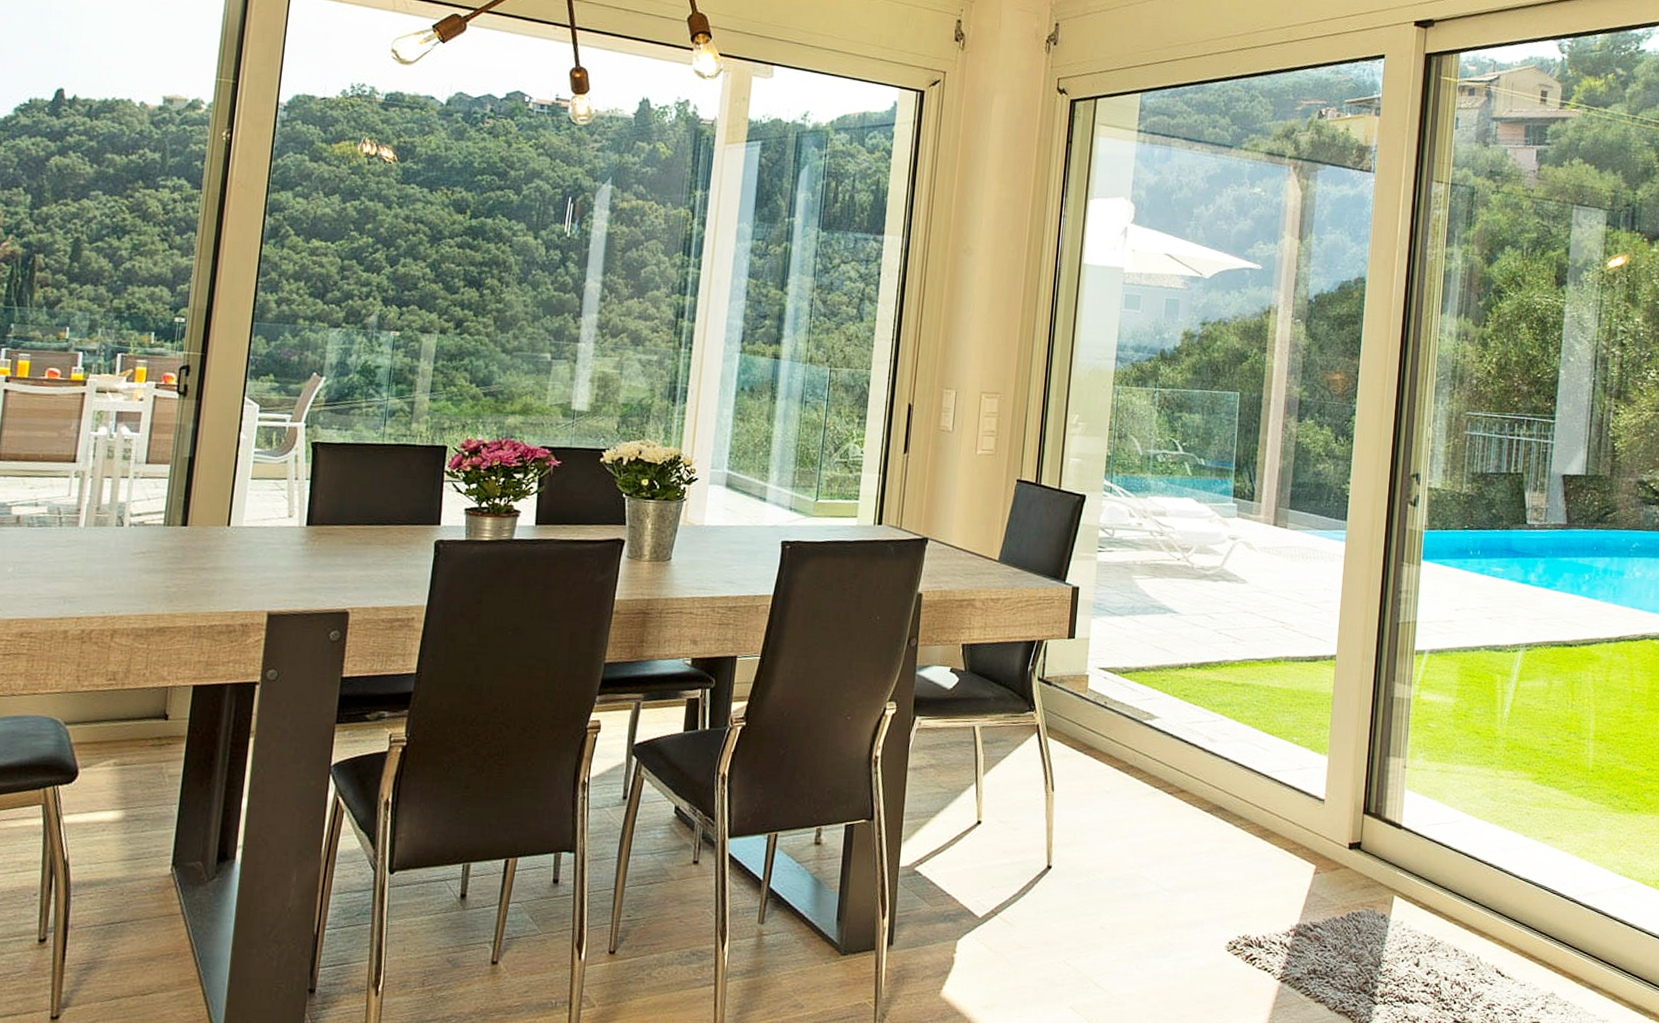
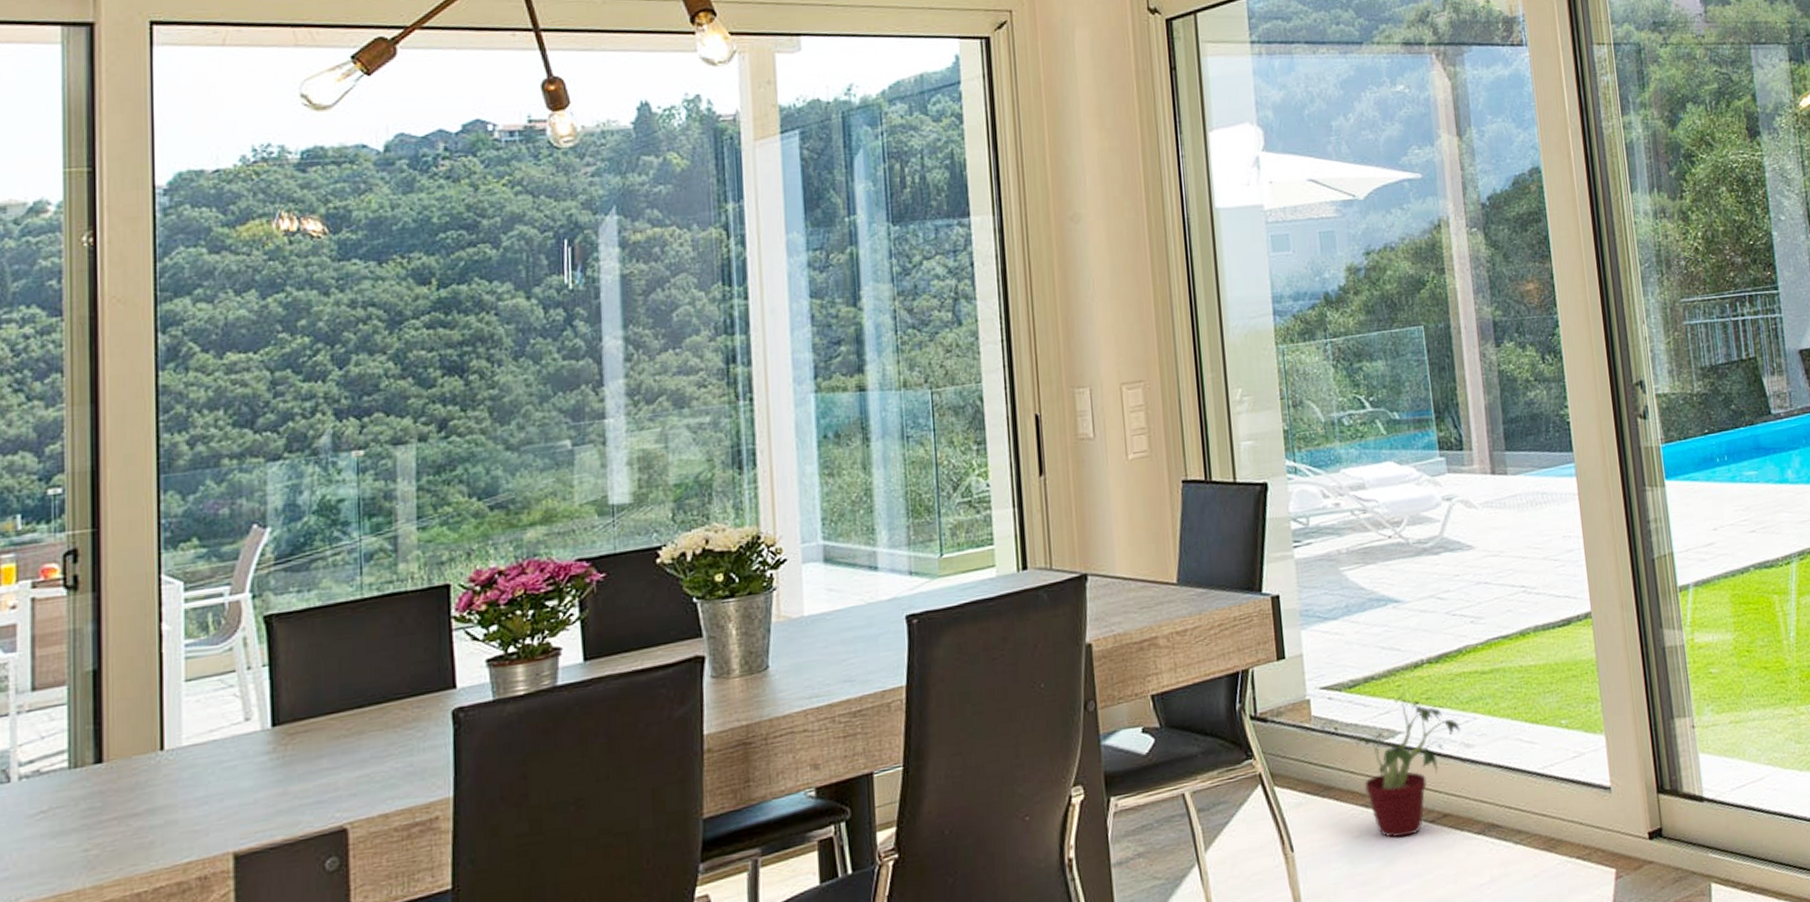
potted plant: none [1119,686,1209,801] -> present [1355,693,1461,838]

